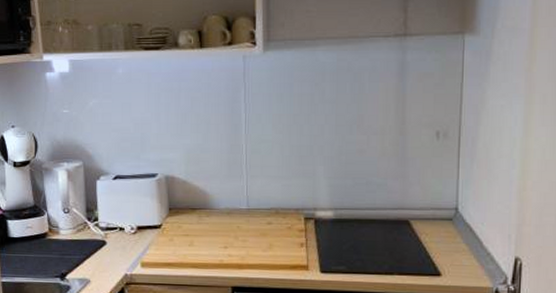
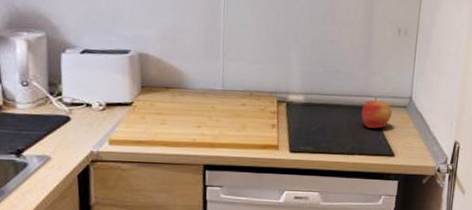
apple: none [398,209,436,245] -> present [361,97,393,129]

